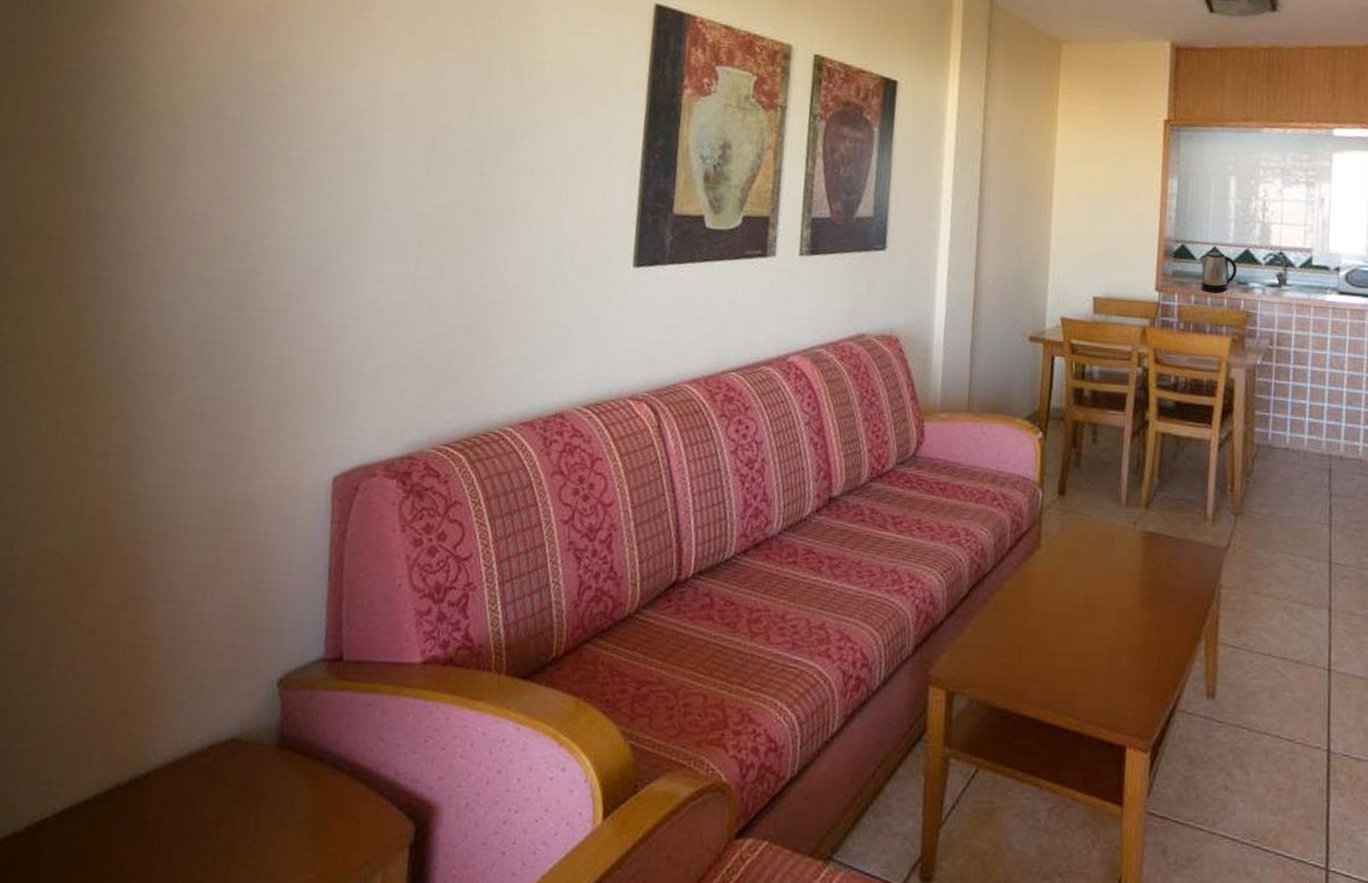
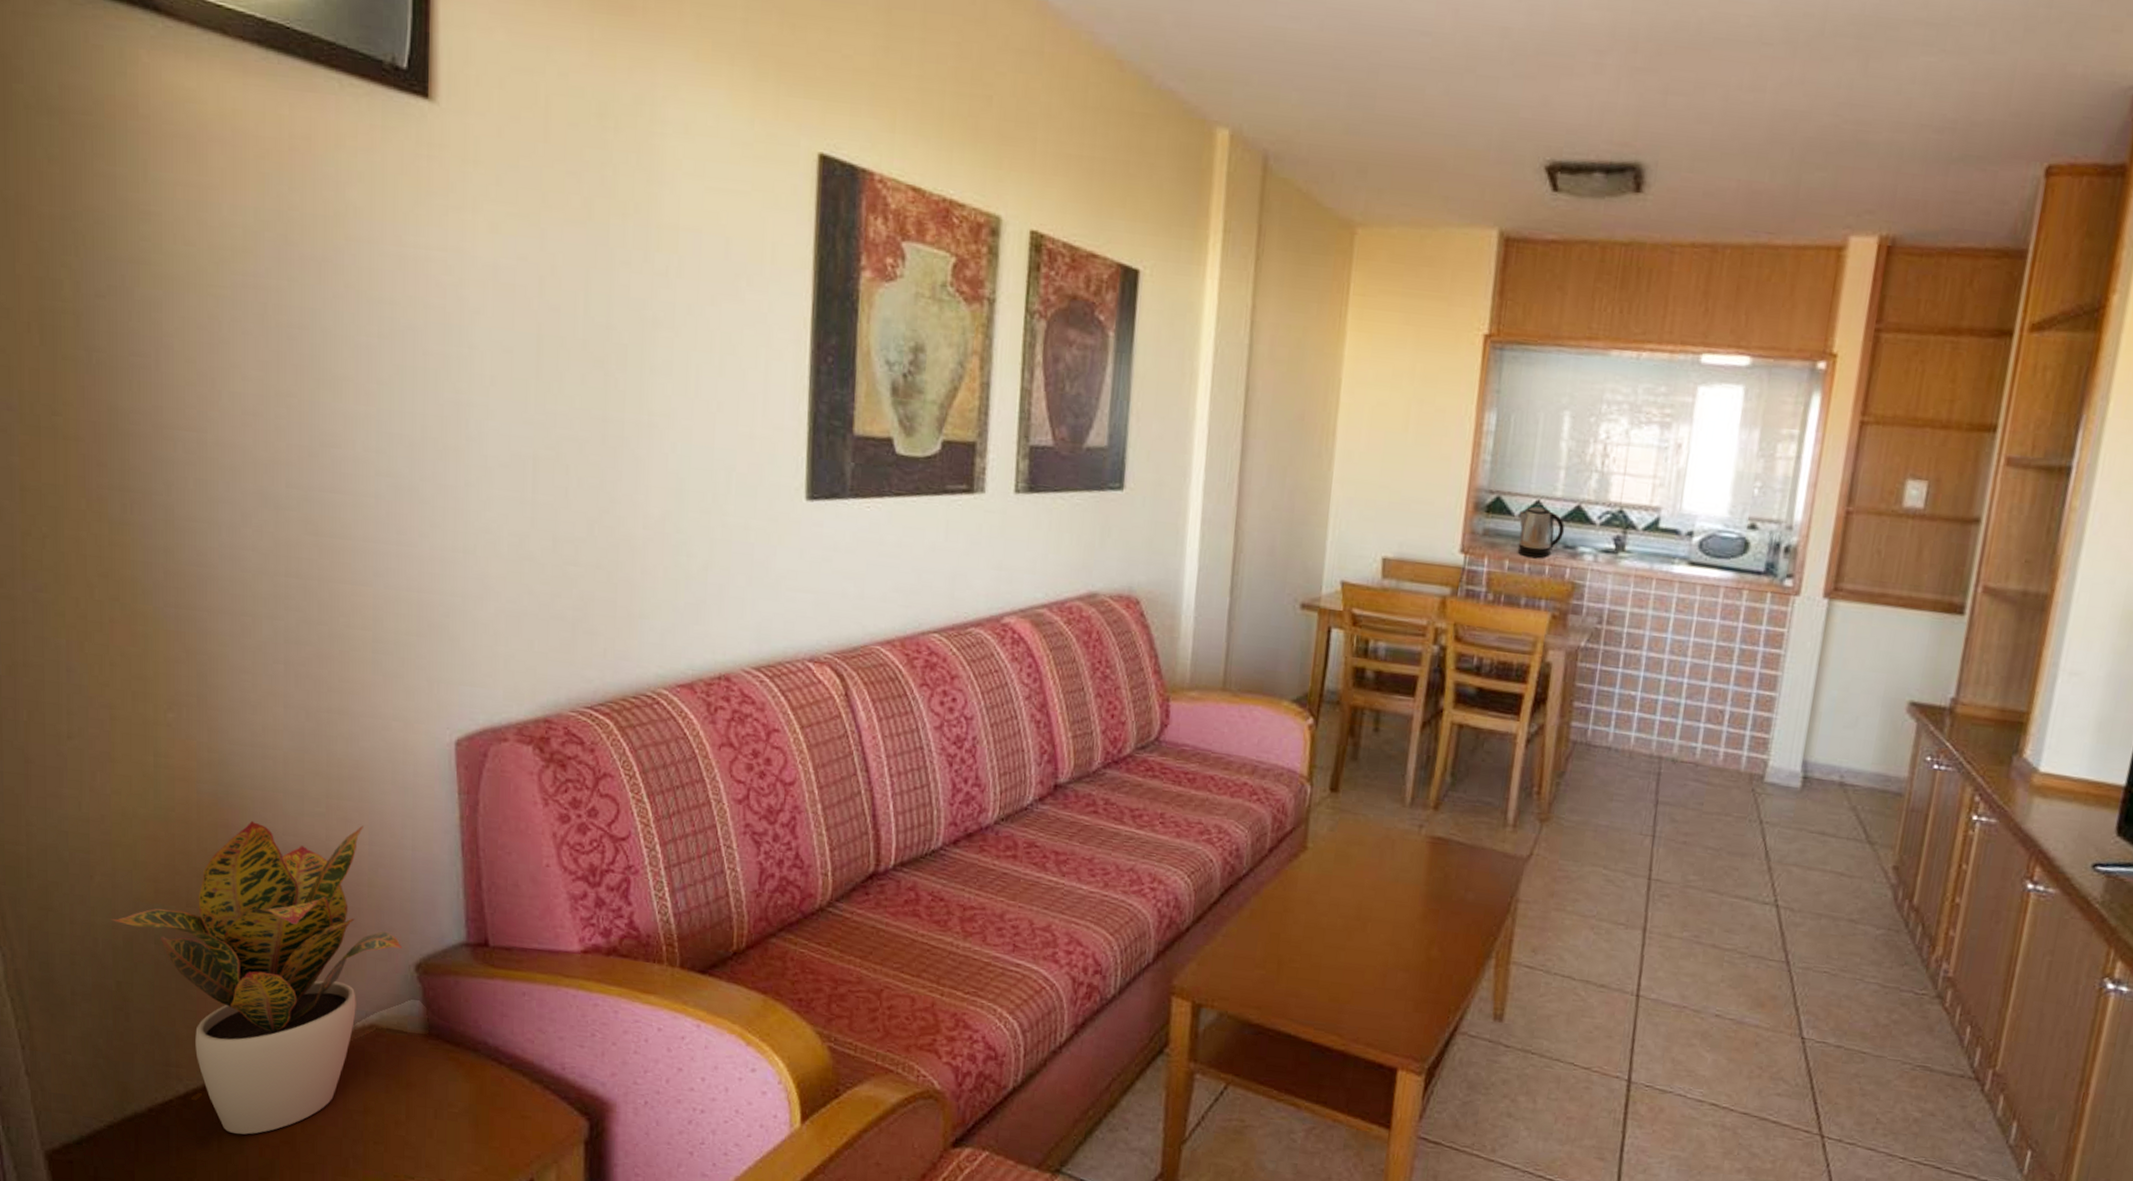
potted plant: none [21,554,269,850] -> present [110,820,403,1135]

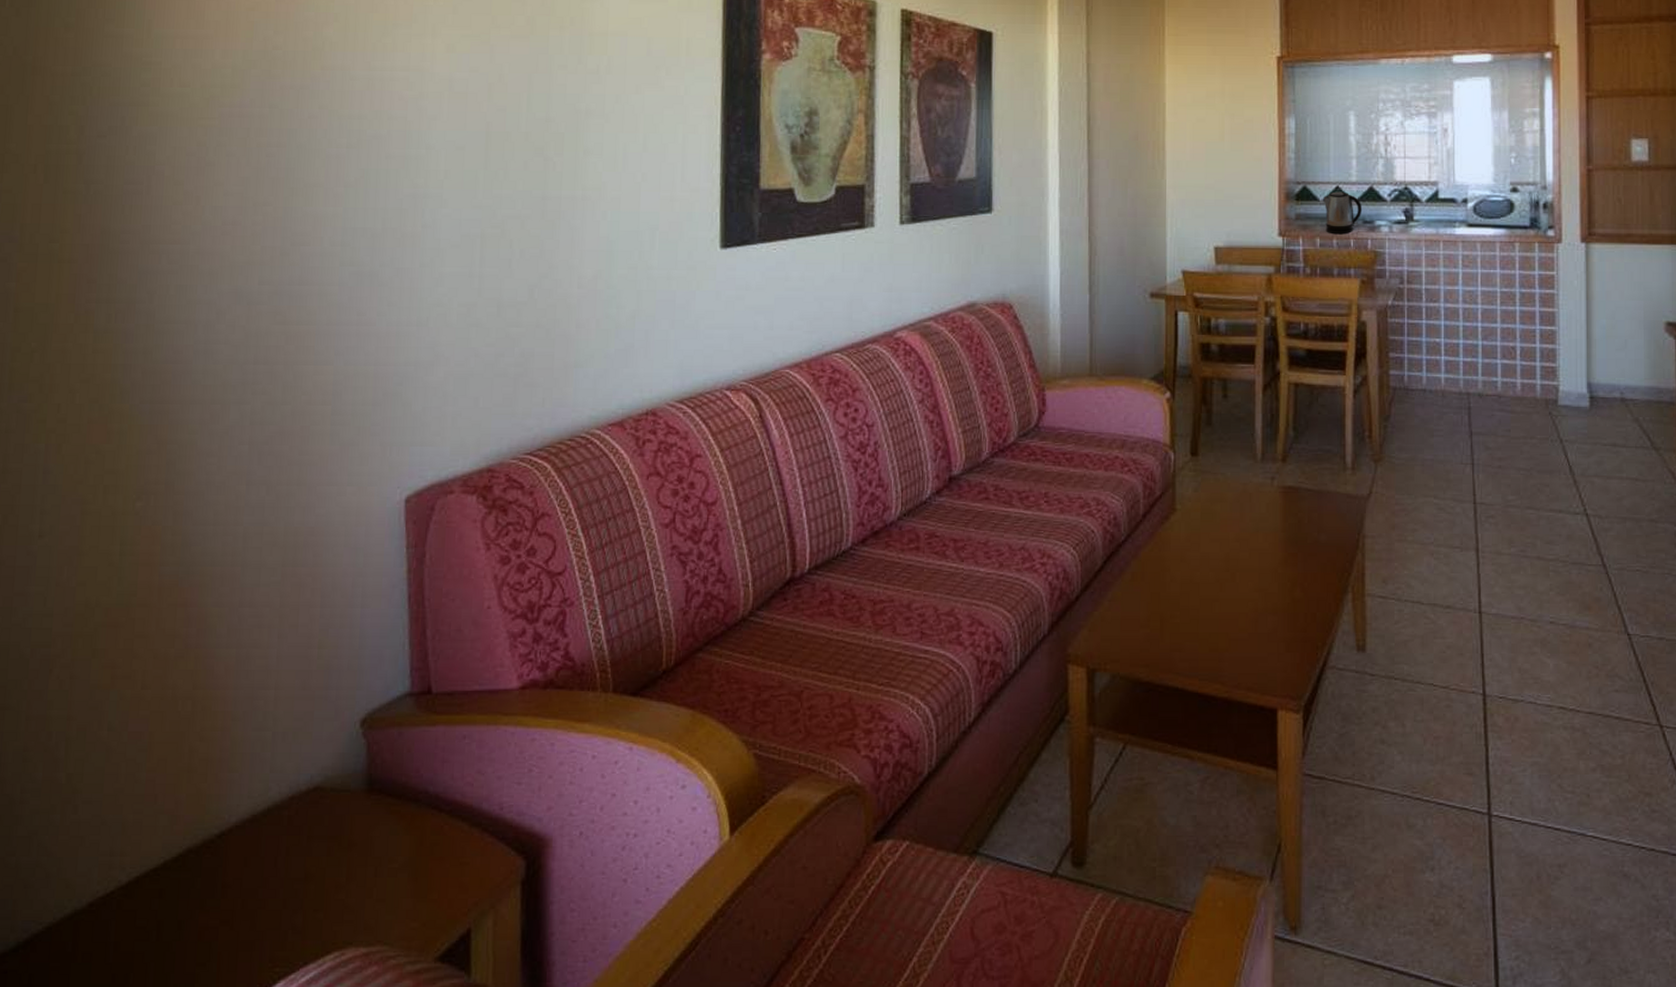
potted plant: present [110,820,403,1135] -> none [66,589,349,920]

